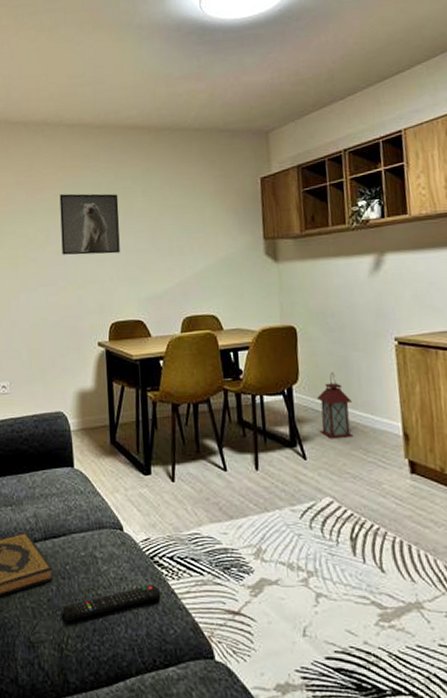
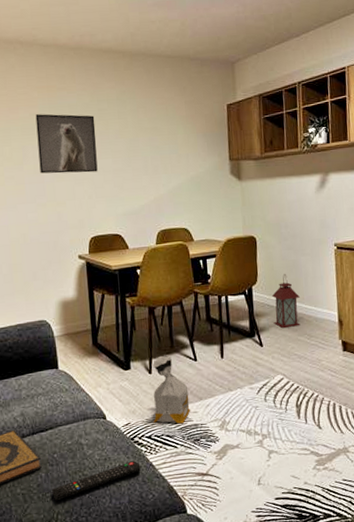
bag: none [176,460,219,546] -> present [153,354,190,424]

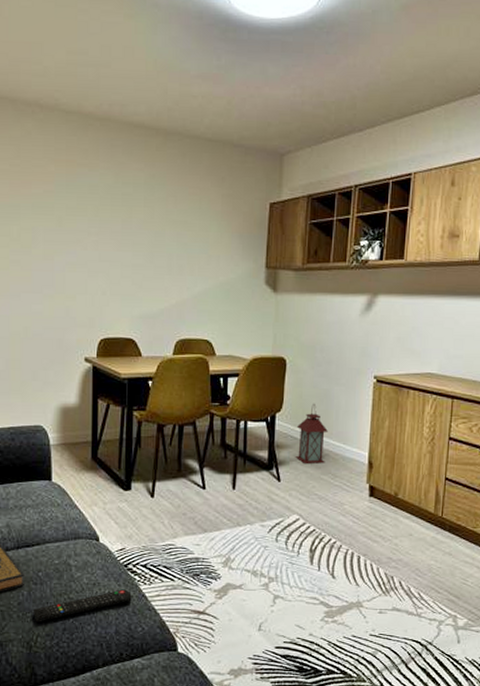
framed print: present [35,113,98,174] -> none [50,192,117,265]
bag: present [153,354,190,424] -> none [151,477,193,555]

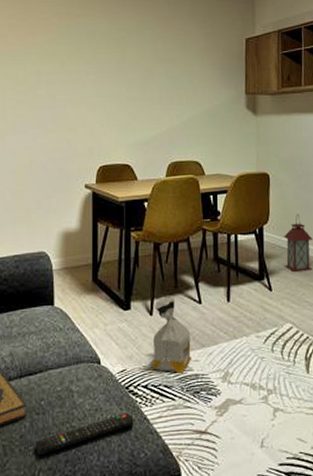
bag: none [151,477,193,555] -> present [151,294,191,373]

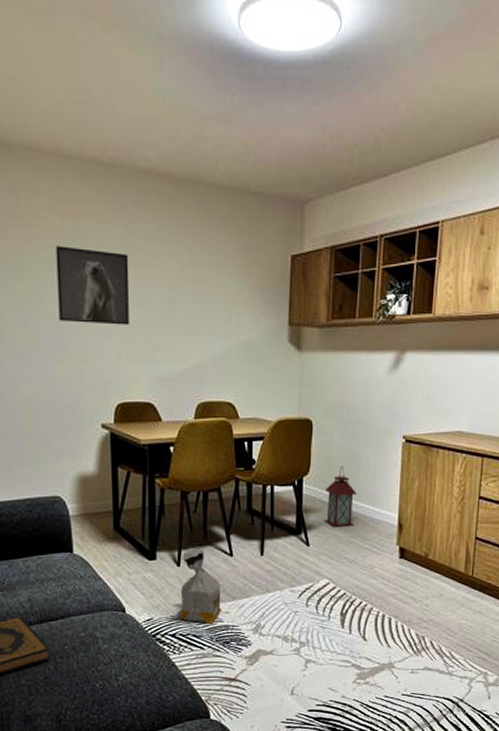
remote control: present [36,413,134,456] -> none [61,659,162,696]
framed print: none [53,39,113,100] -> present [55,246,130,325]

